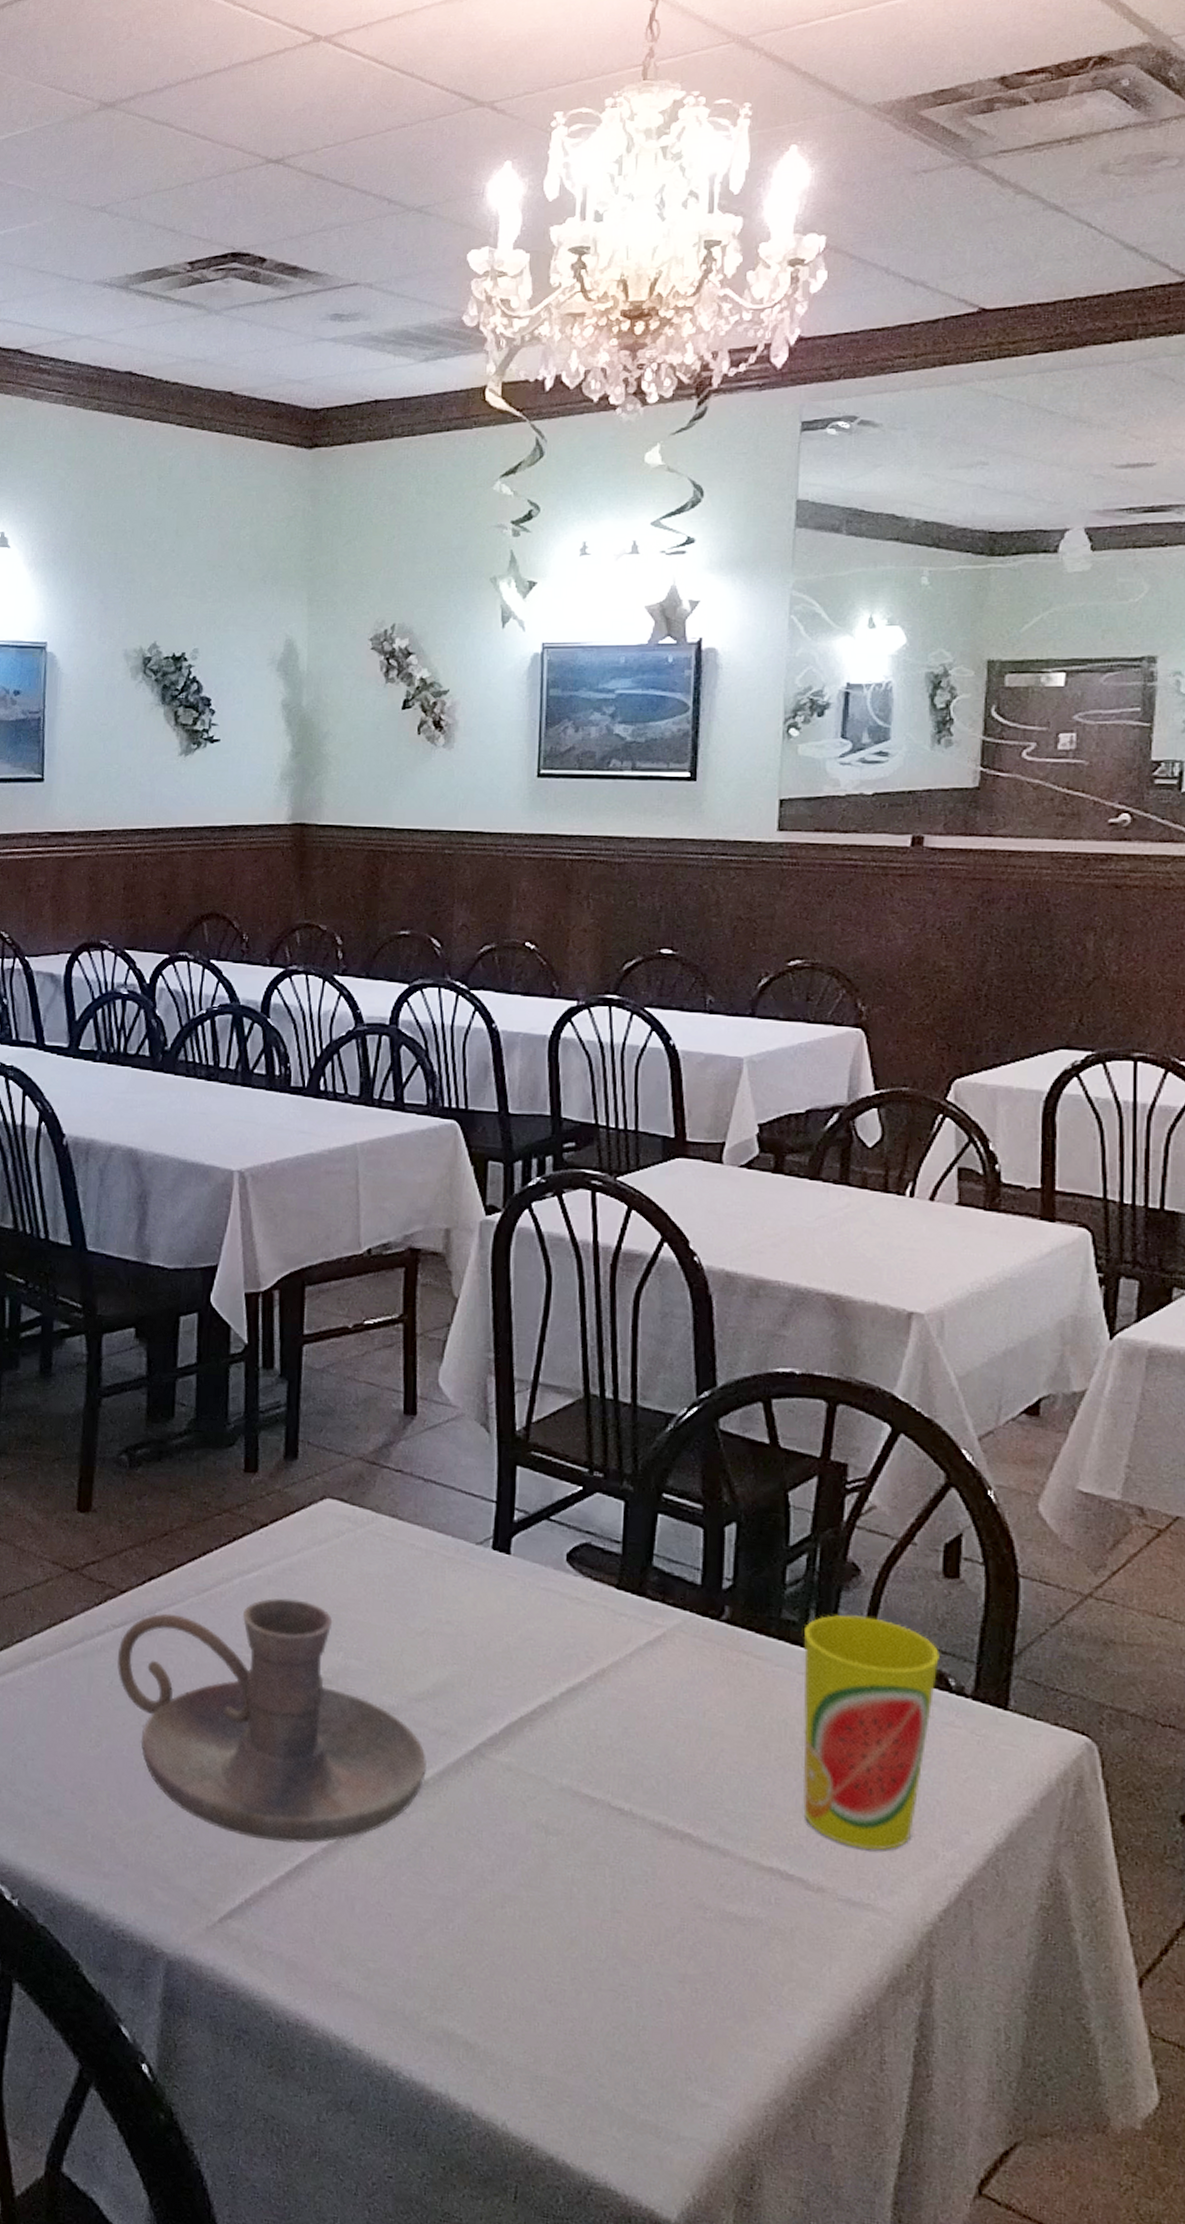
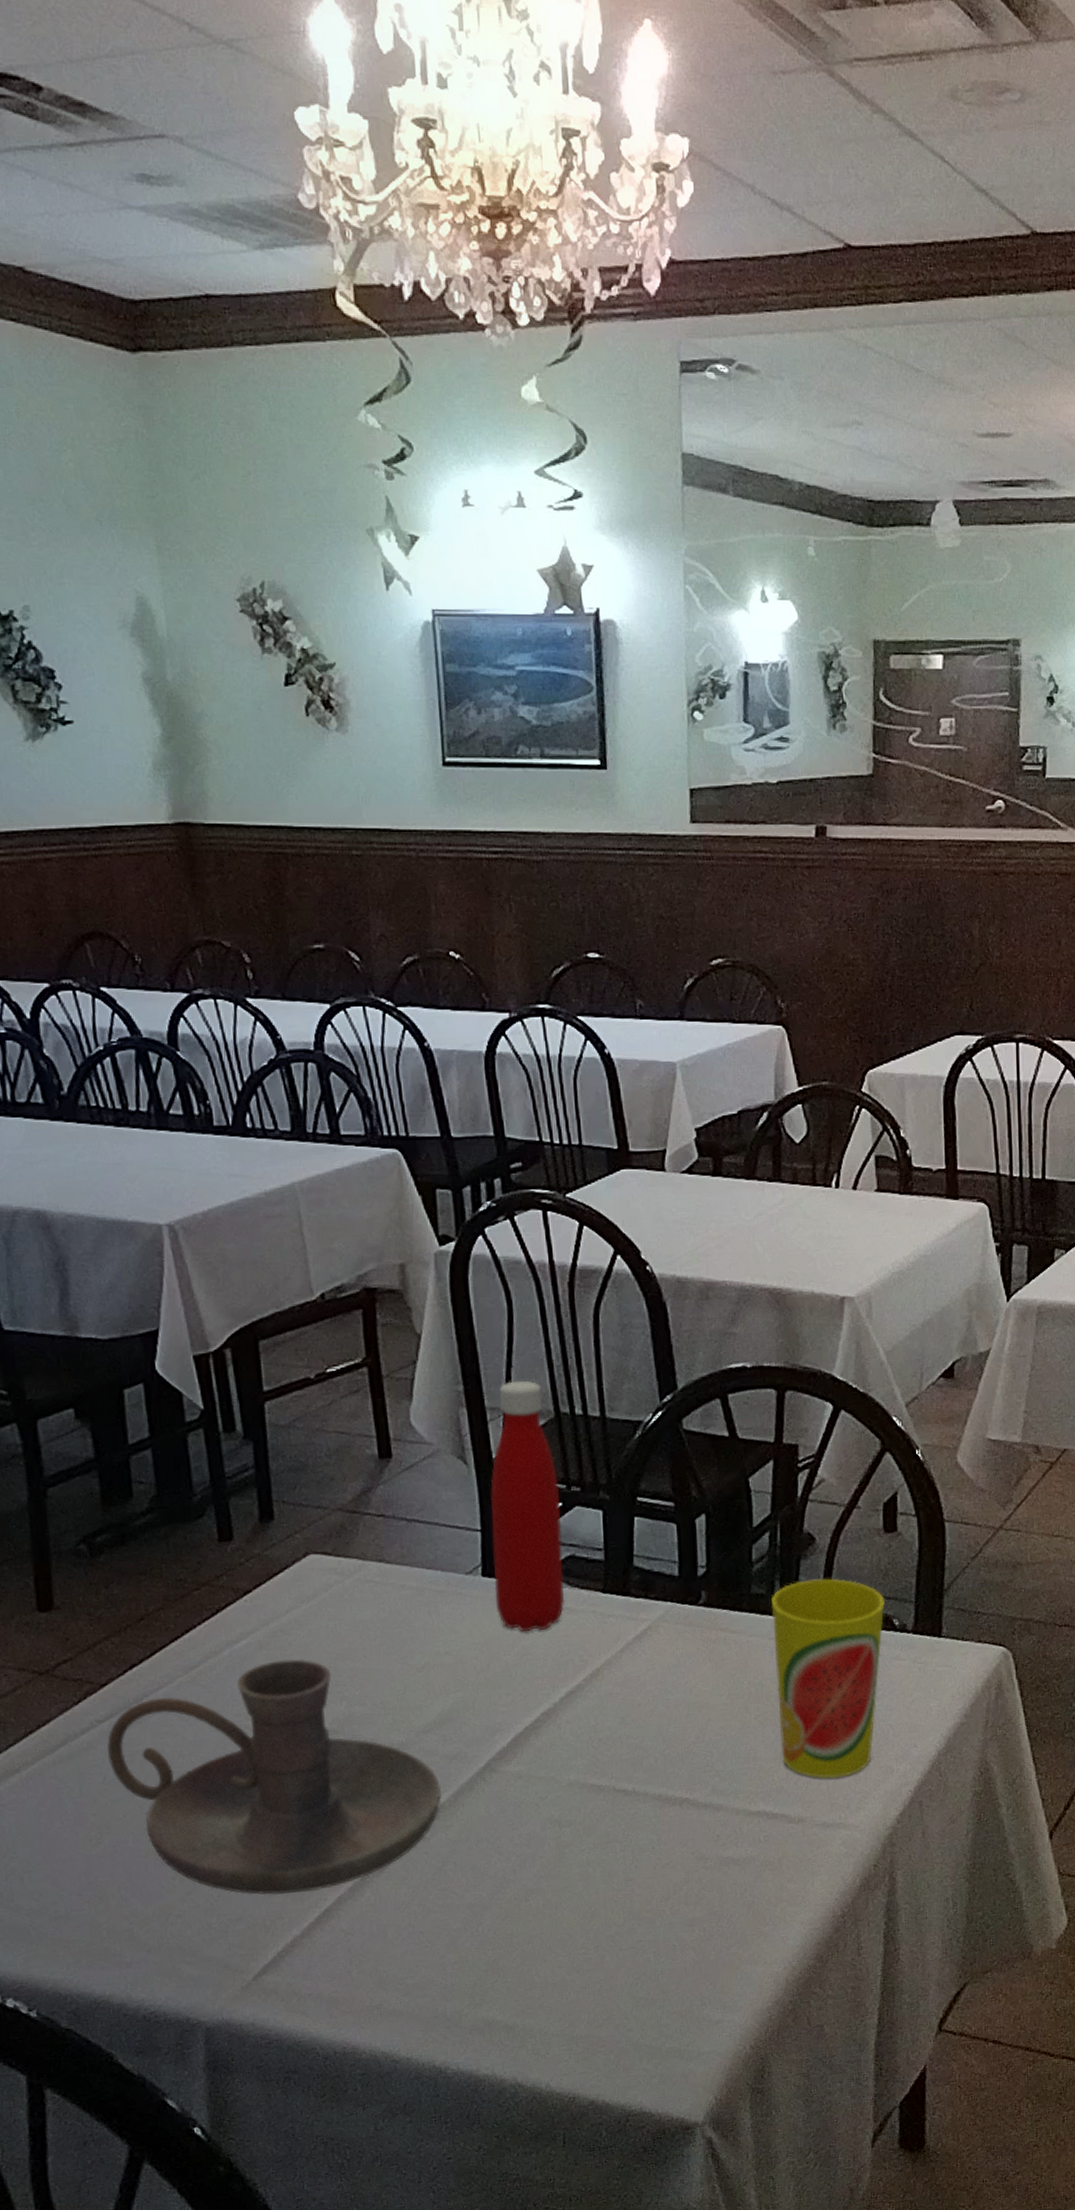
bottle: none [503,1355,581,1617] -> present [491,1380,565,1632]

